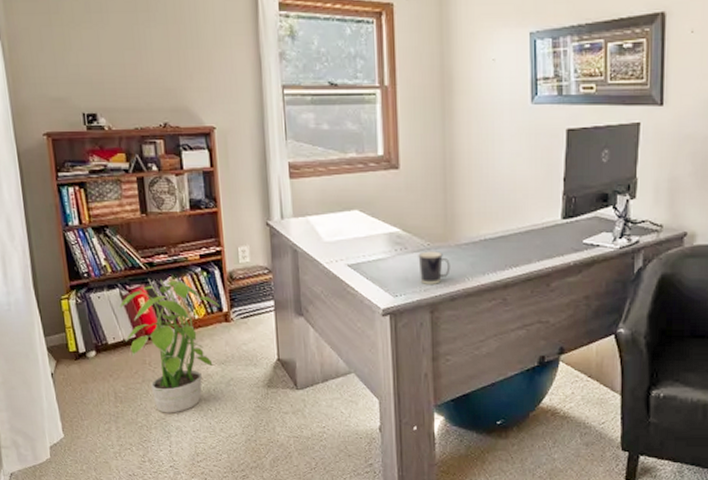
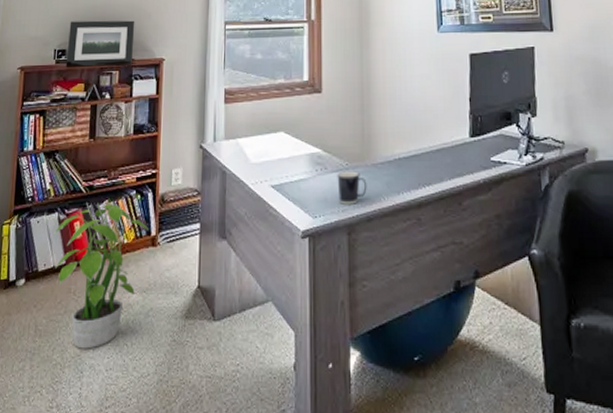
picture frame: none [95,80,178,134] -> present [65,20,135,67]

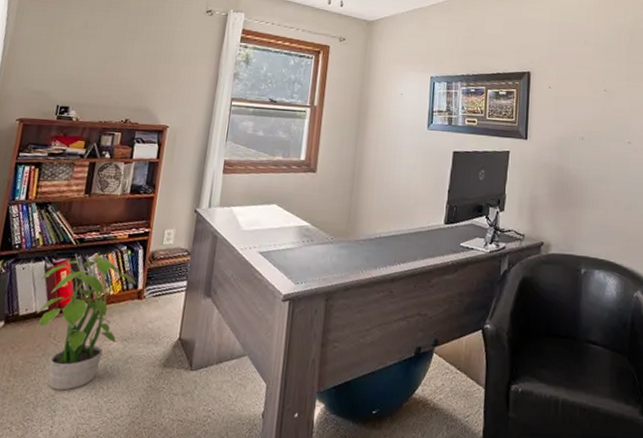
picture frame: present [65,20,135,67] -> none [67,80,143,129]
mug: present [337,171,367,204] -> none [320,244,348,275]

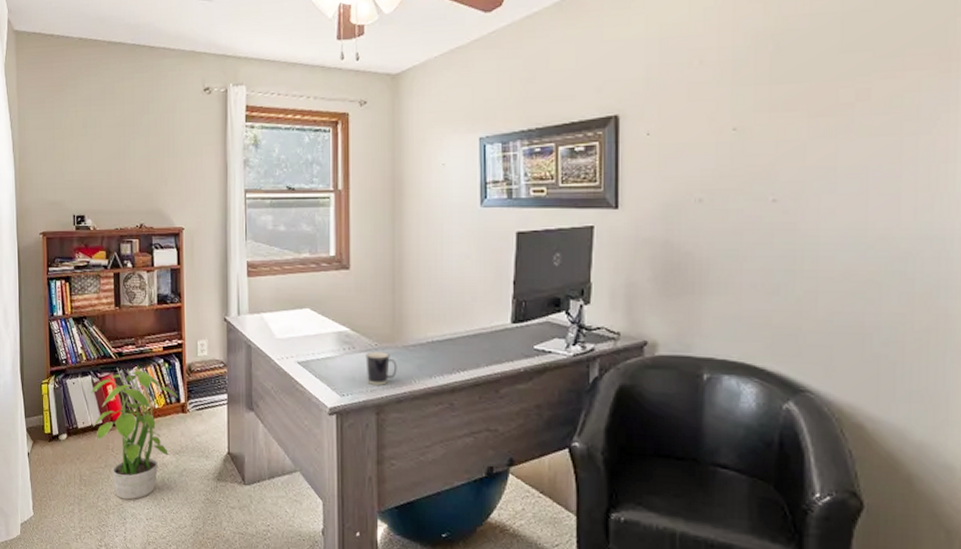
mug: none [320,244,348,275] -> present [365,351,397,385]

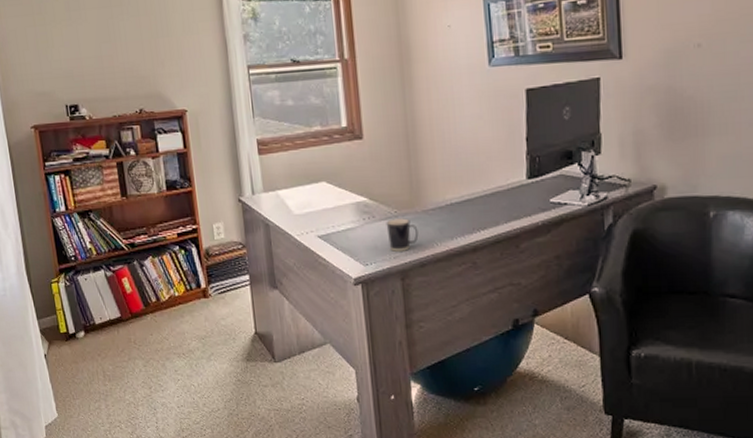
potted plant: present [88,365,179,500] -> none [103,254,199,390]

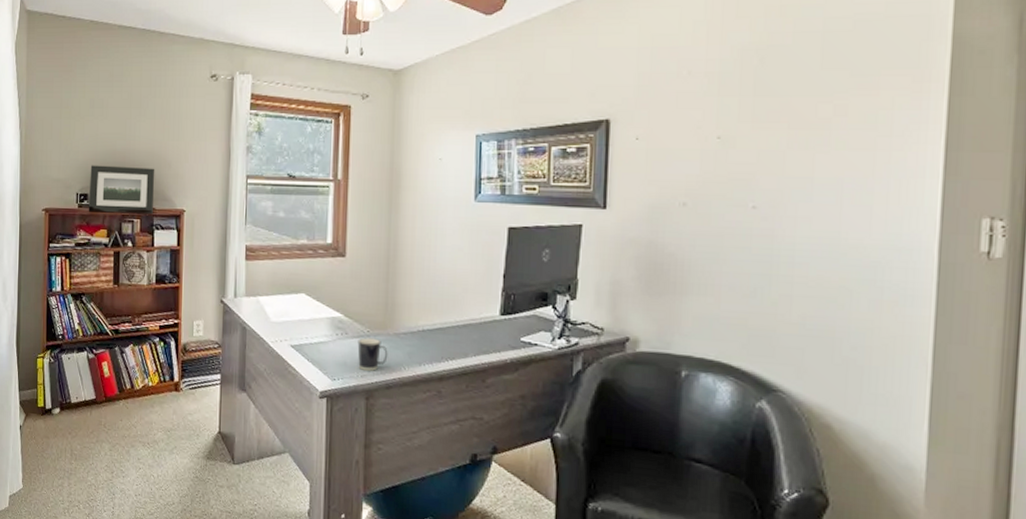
picture frame: none [76,69,153,124] -> present [88,165,155,215]

